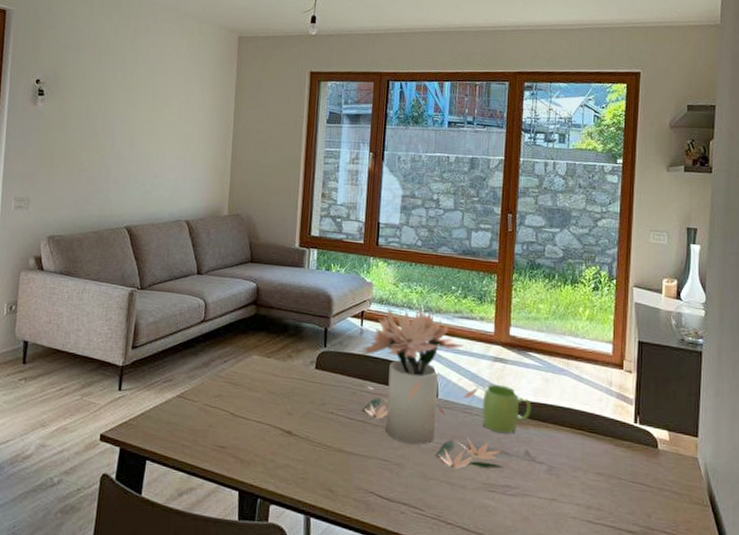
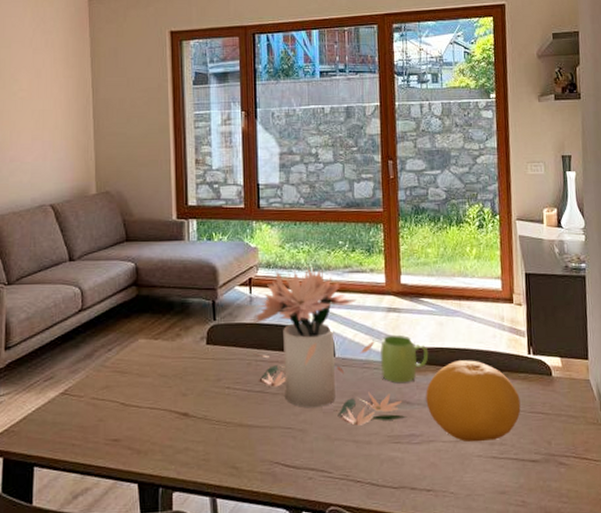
fruit: none [525,419,622,504] -> present [426,360,521,442]

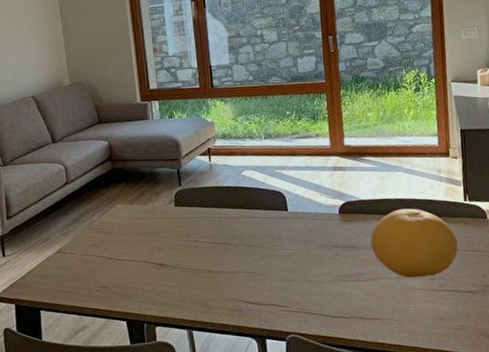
bouquet: present [251,266,406,426] -> none [212,135,354,268]
mug: present [379,334,429,383] -> none [327,189,372,231]

